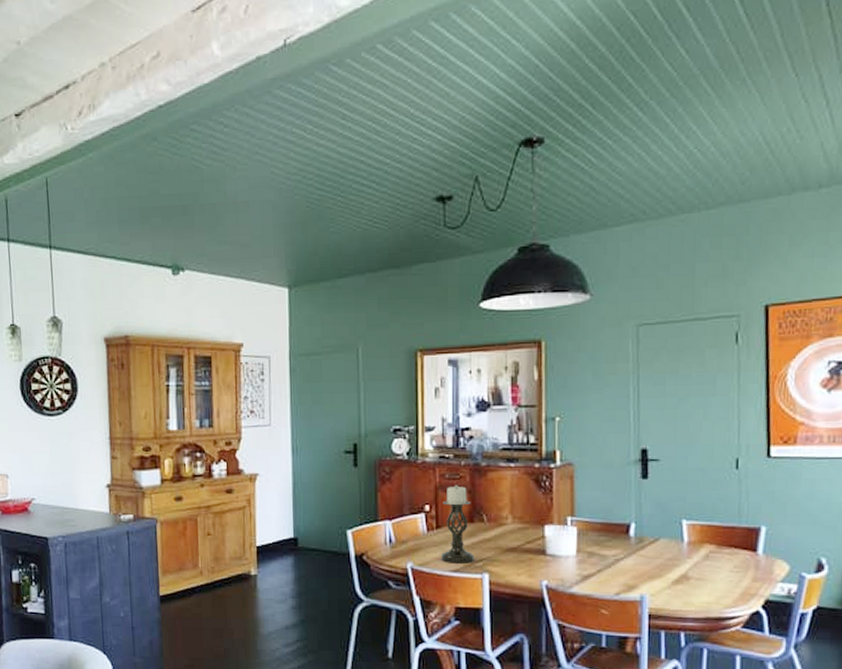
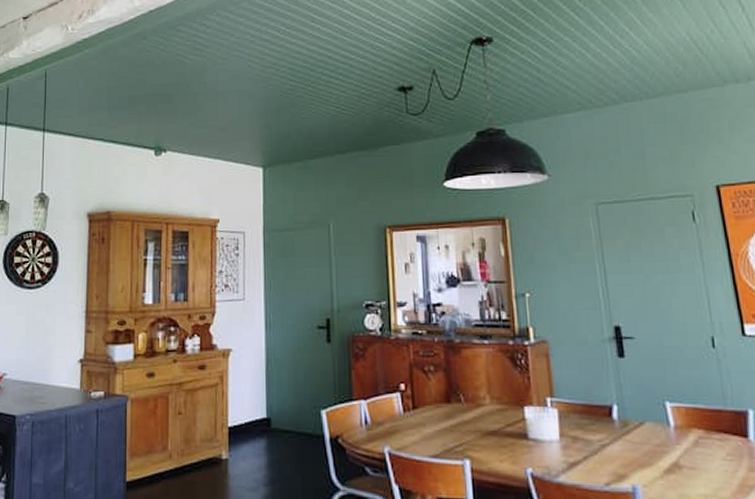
candle holder: present [441,484,474,563] -> none [418,361,454,448]

